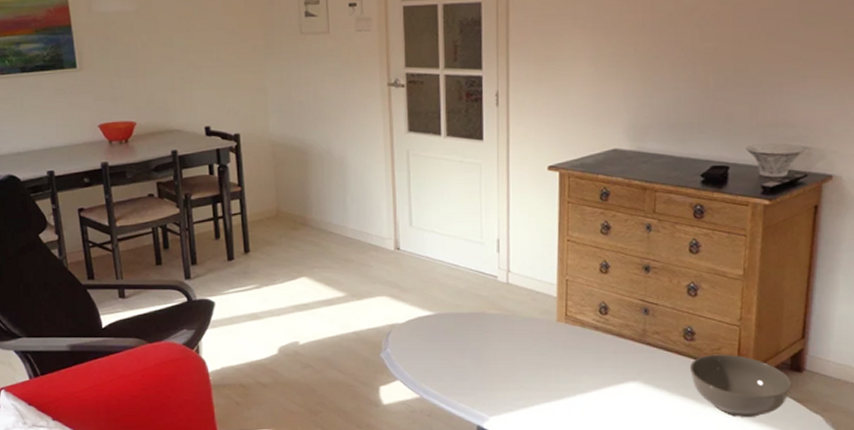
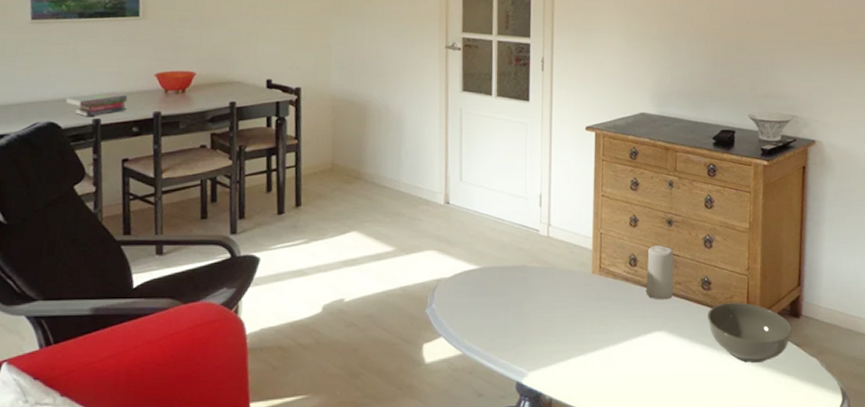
books: none [20,144,76,170] -> present [65,92,128,117]
candle: none [618,293,651,350] -> present [645,245,674,300]

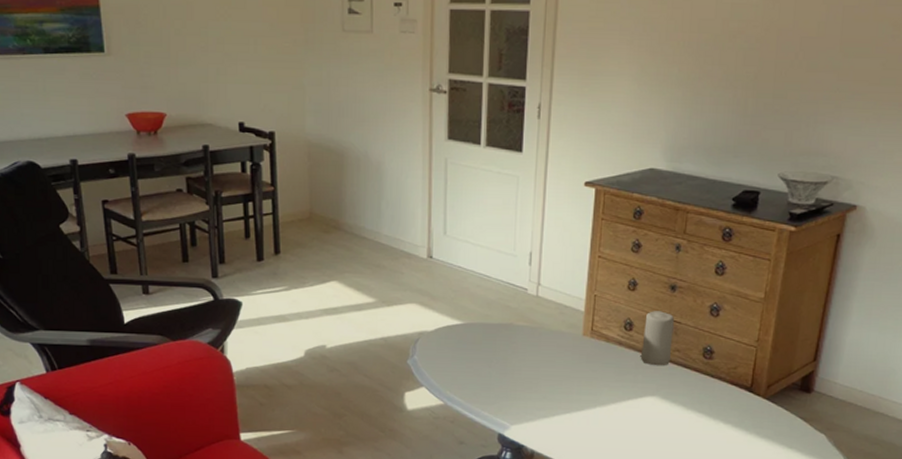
books: present [65,92,128,117] -> none [42,132,101,158]
bowl: present [707,302,792,363] -> none [705,373,801,434]

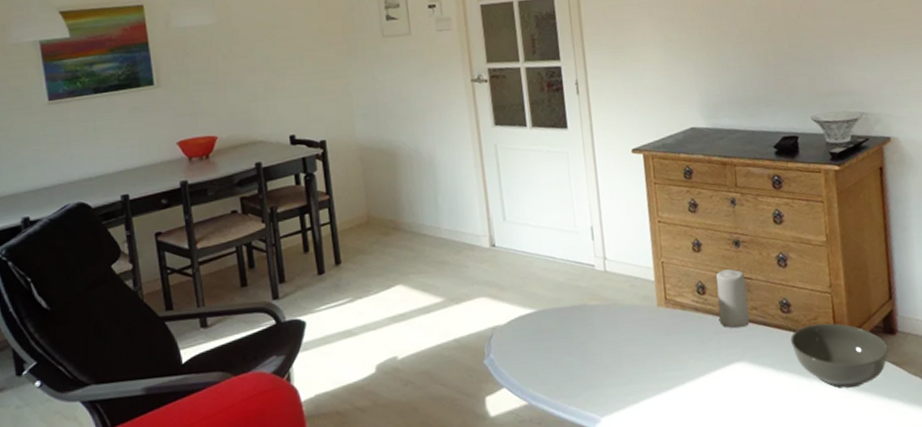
bowl: none [705,373,801,434] -> present [790,323,889,388]

